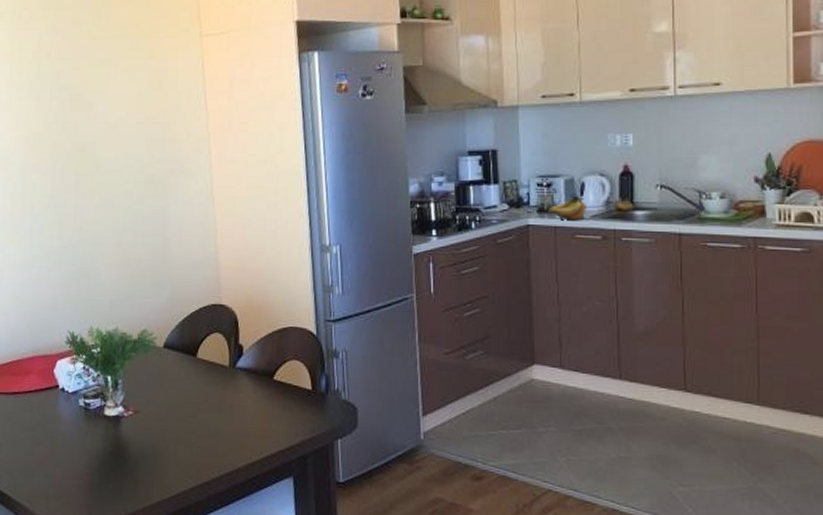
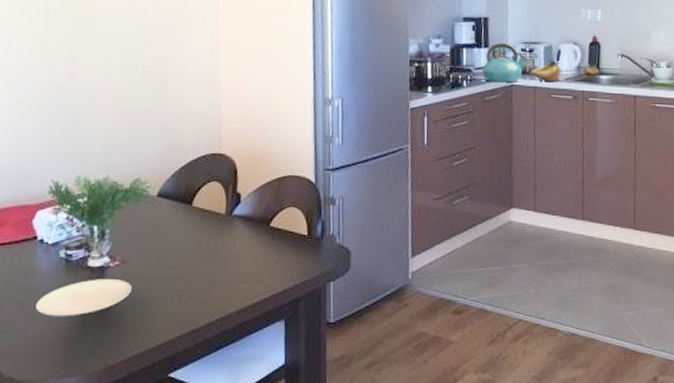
plate: none [61,428,145,464] -> present [35,279,132,317]
kettle: none [492,177,546,224] -> present [481,42,528,84]

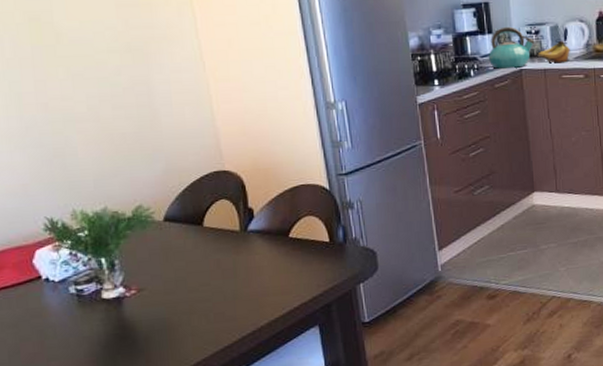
plate: present [35,279,132,317] -> none [54,307,154,353]

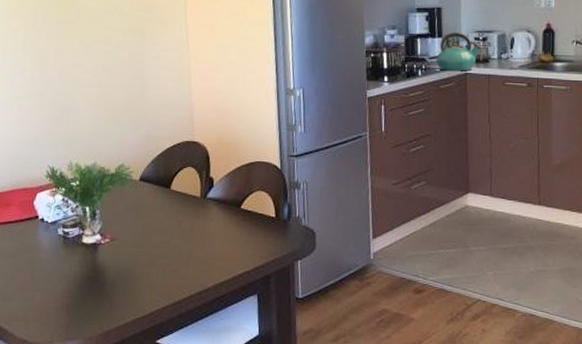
fruit: present [537,40,570,63] -> none [483,48,515,71]

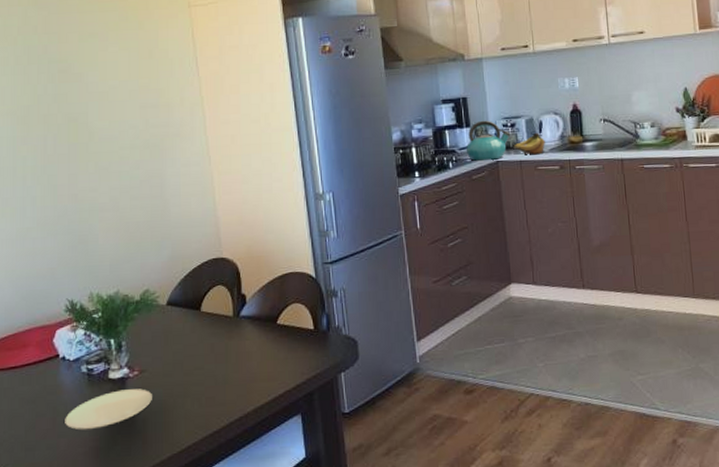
plate: none [40,254,121,288] -> present [65,389,152,430]
fruit: none [483,48,515,71] -> present [513,132,545,155]

